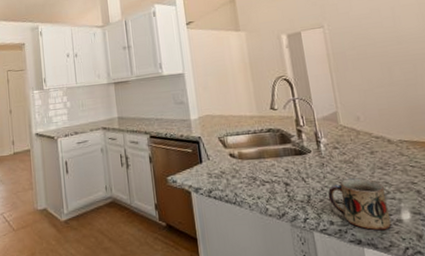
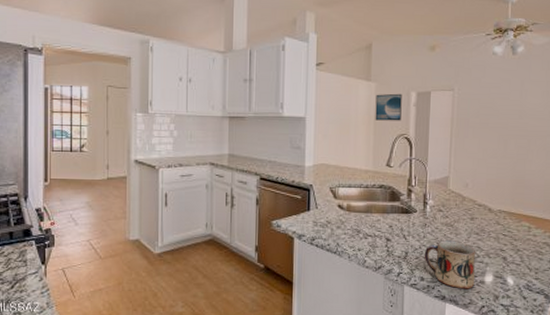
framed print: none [247,38,277,67] -> present [375,93,402,121]

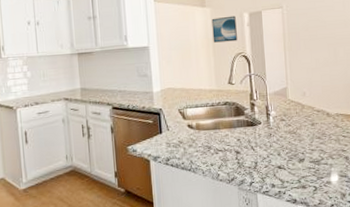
mug: present [424,239,475,289] -> none [272,146,322,191]

